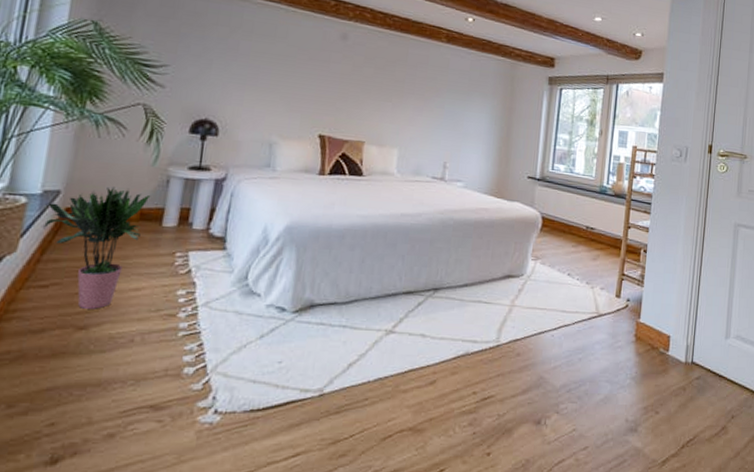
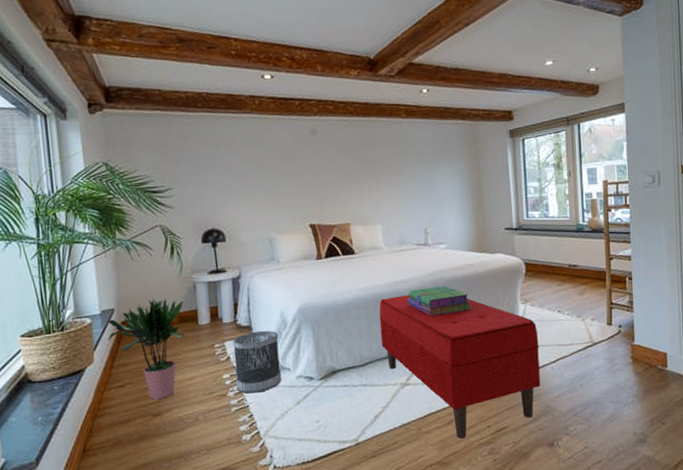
wastebasket: none [191,244,256,318] -> present [233,330,282,394]
bench: none [372,230,544,405] -> present [379,295,541,440]
stack of books: none [410,226,479,260] -> present [407,286,471,316]

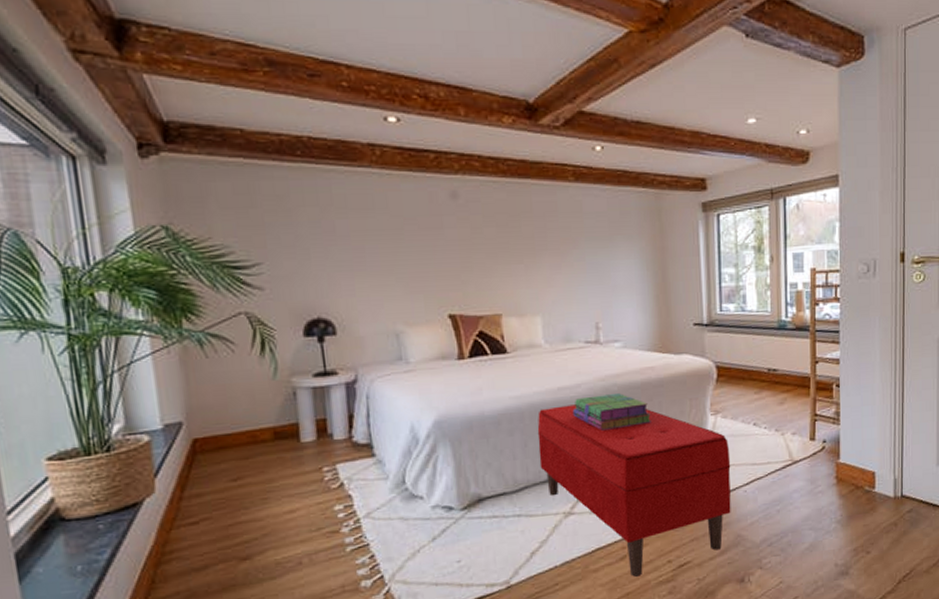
potted plant: present [107,298,184,400] -> none [172,408,280,539]
wastebasket: present [233,330,282,394] -> none [347,449,413,529]

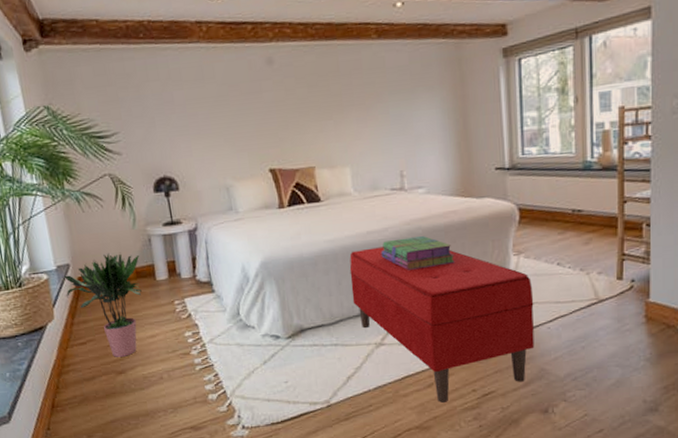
potted plant: none [172,408,280,539] -> present [63,252,142,357]

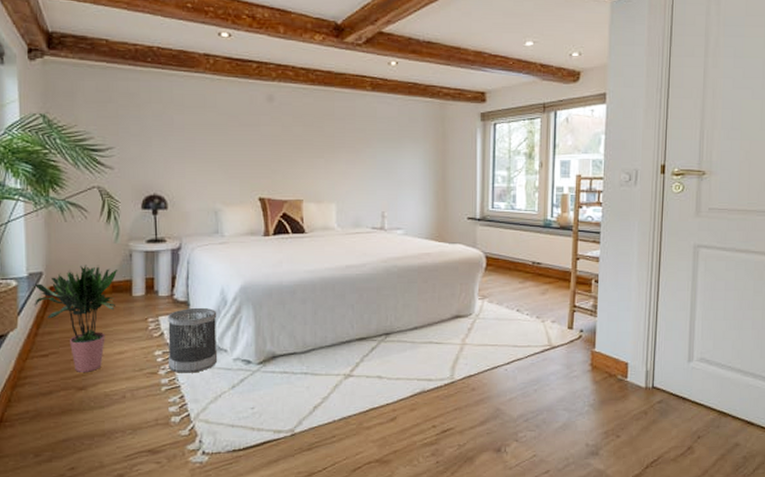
wastebasket: none [193,286,247,352] -> present [168,307,218,373]
bench: present [349,247,535,404] -> none [326,281,494,438]
stack of books: present [380,236,455,270] -> none [357,275,425,305]

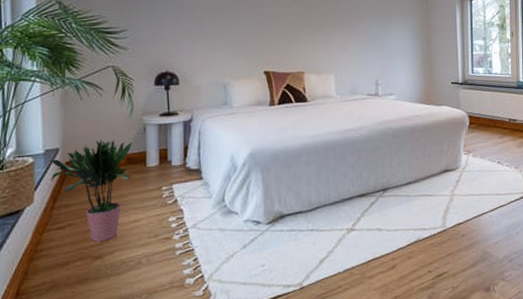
wastebasket: present [168,307,218,373] -> none [181,174,229,237]

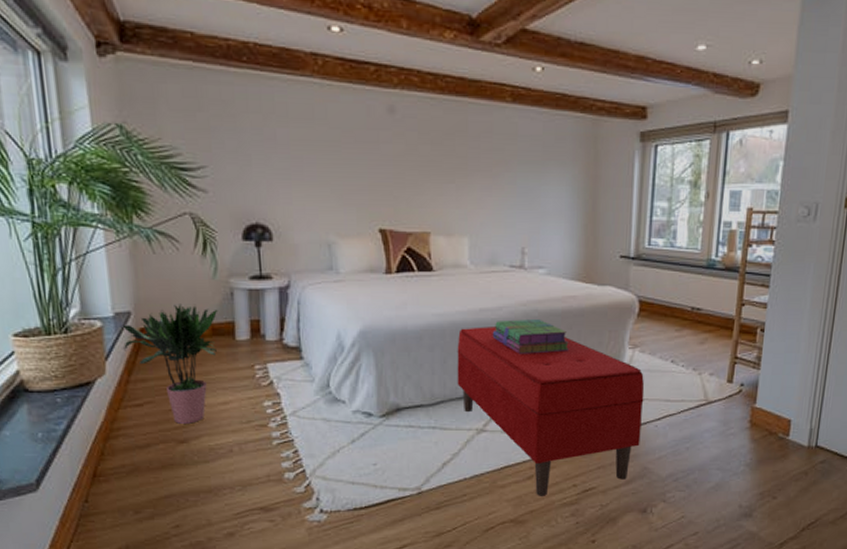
bench: none [328,143,480,284] -> present [457,327,645,497]
stack of books: none [356,135,417,164] -> present [492,320,569,354]

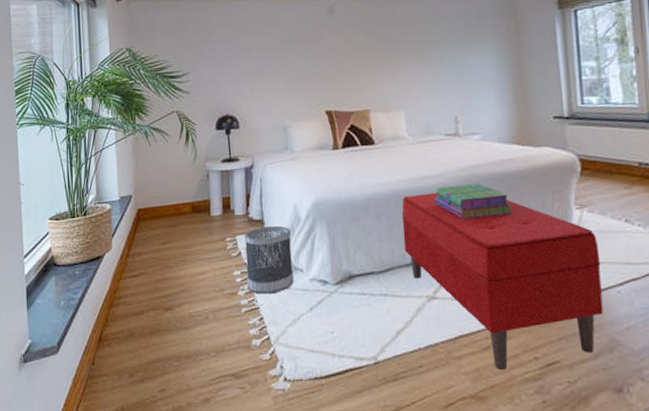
potted plant: present [122,304,218,424] -> none [125,186,197,293]
wastebasket: none [277,353,335,426] -> present [244,225,295,294]

